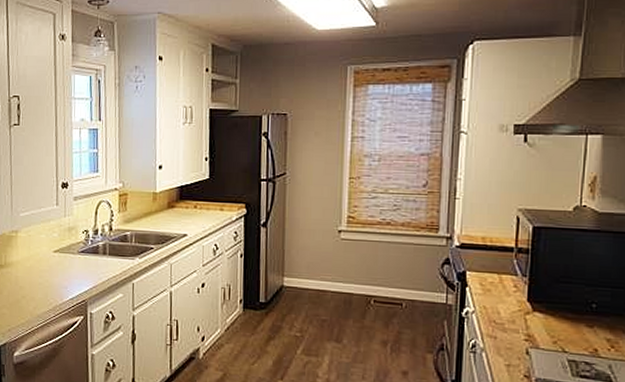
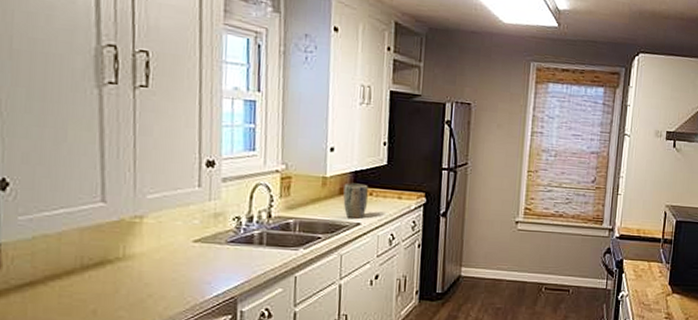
plant pot: none [171,197,193,230] -> present [343,183,368,219]

